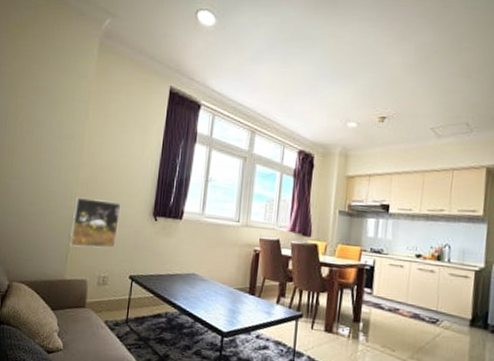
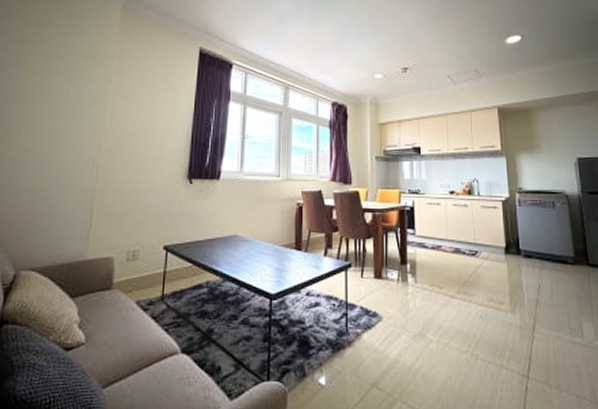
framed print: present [70,196,122,248] -> none [92,165,152,222]

